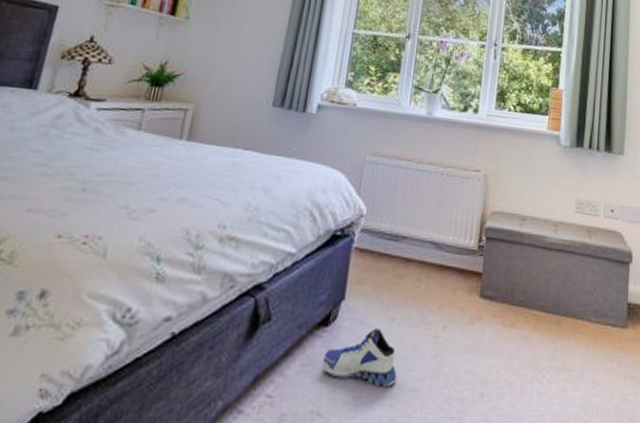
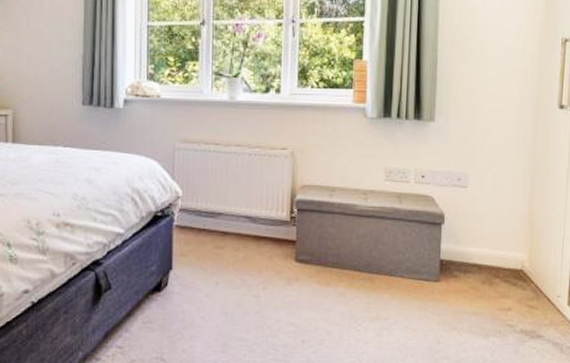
sneaker: present [321,328,397,387] -> none [160,291,226,338]

